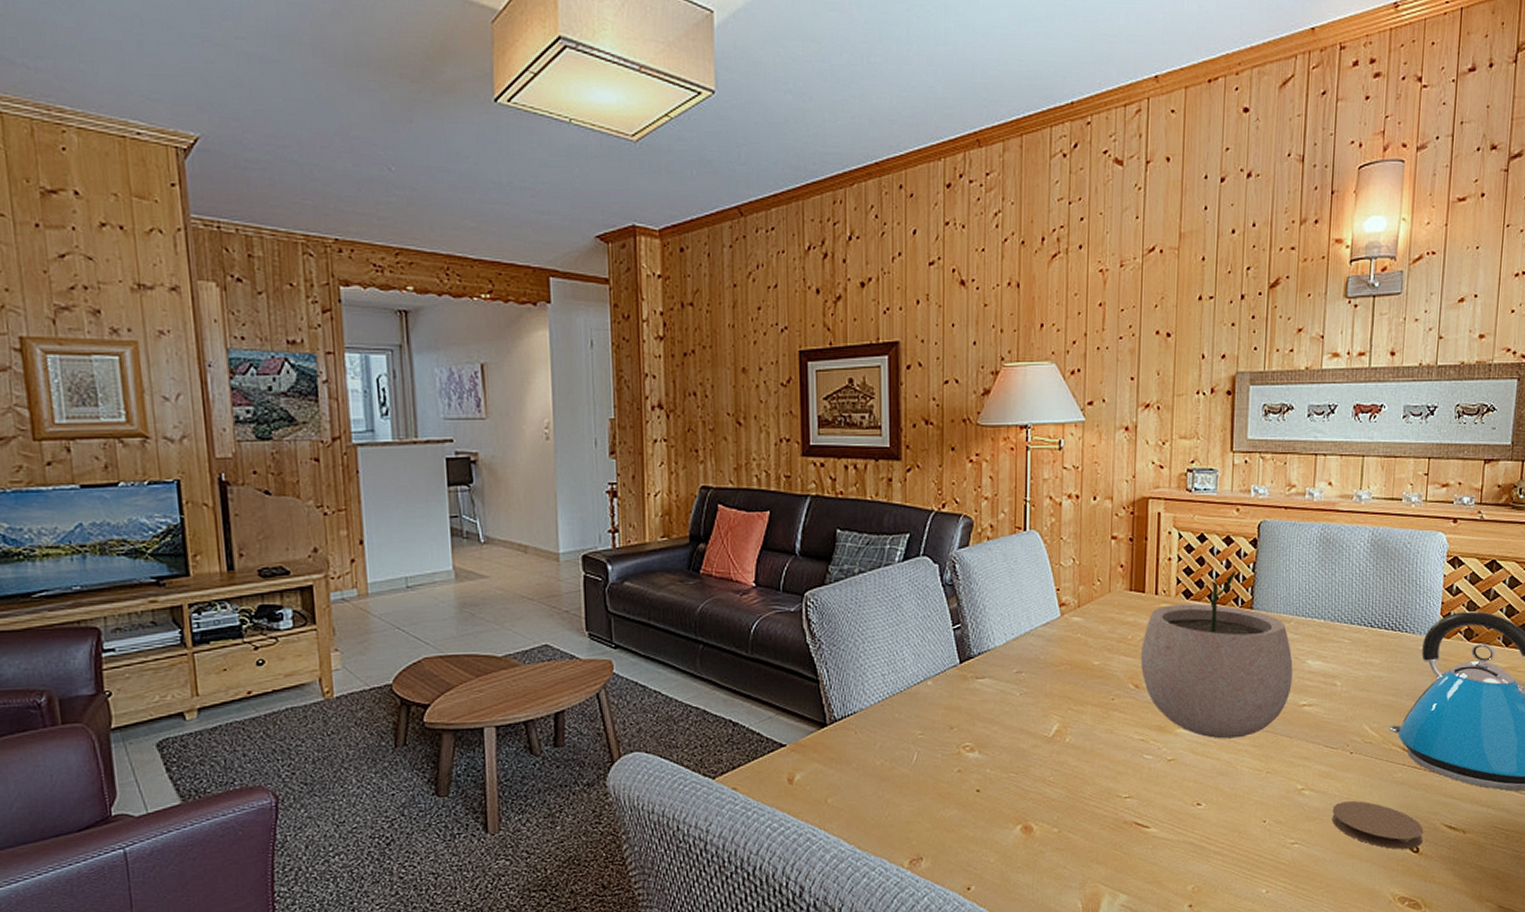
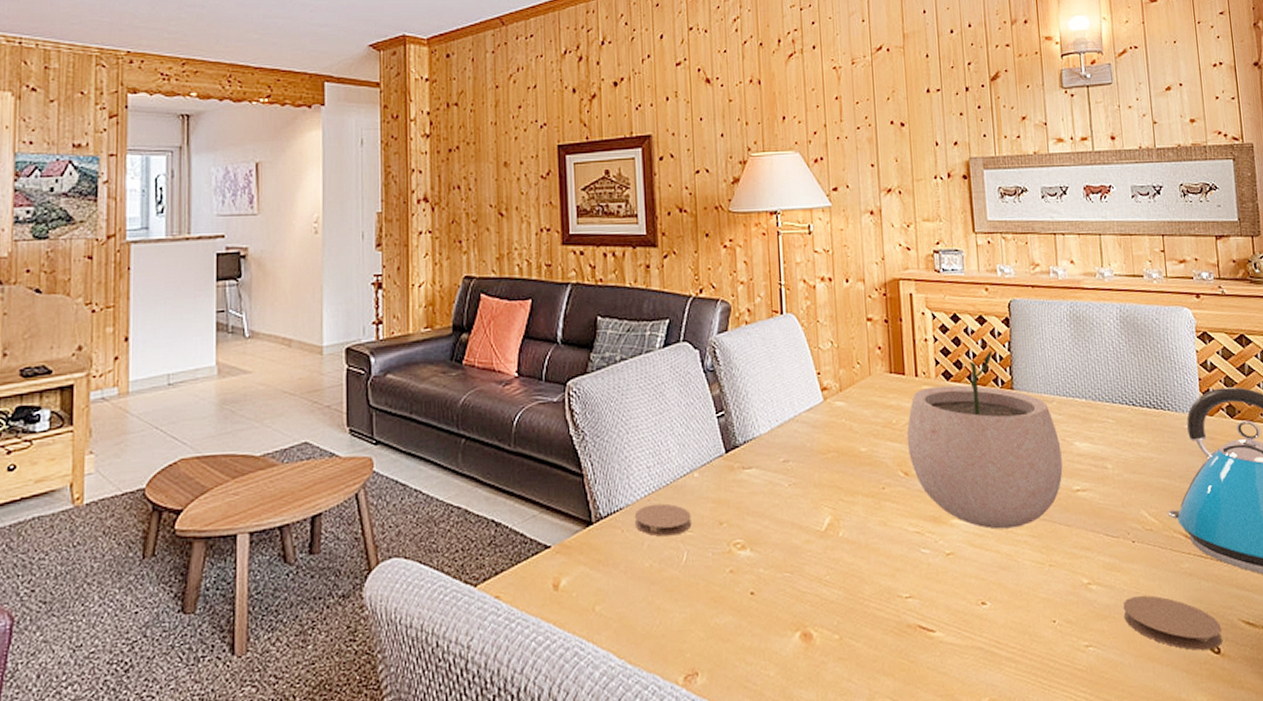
coaster: none [867,708,923,739] -> present [634,503,692,537]

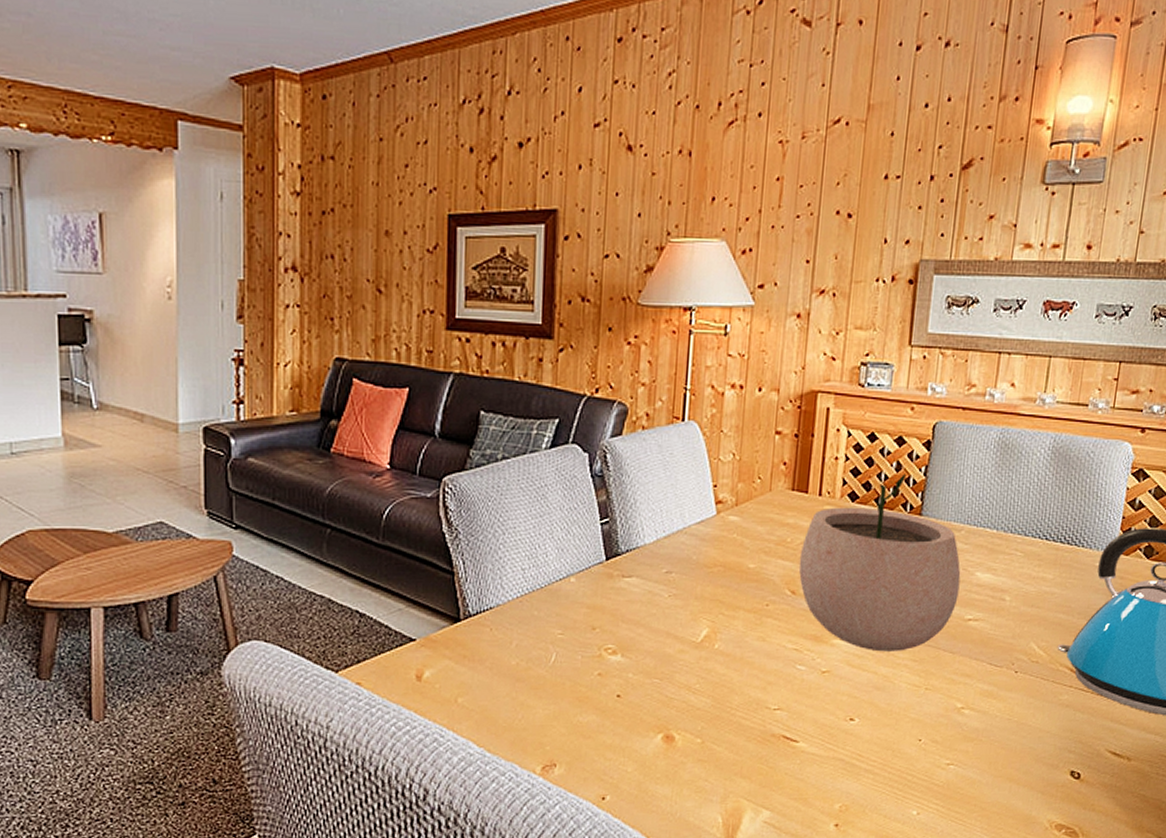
coaster: present [634,503,692,537] -> none [504,606,564,637]
coaster: present [1122,595,1222,650] -> none [990,723,1086,775]

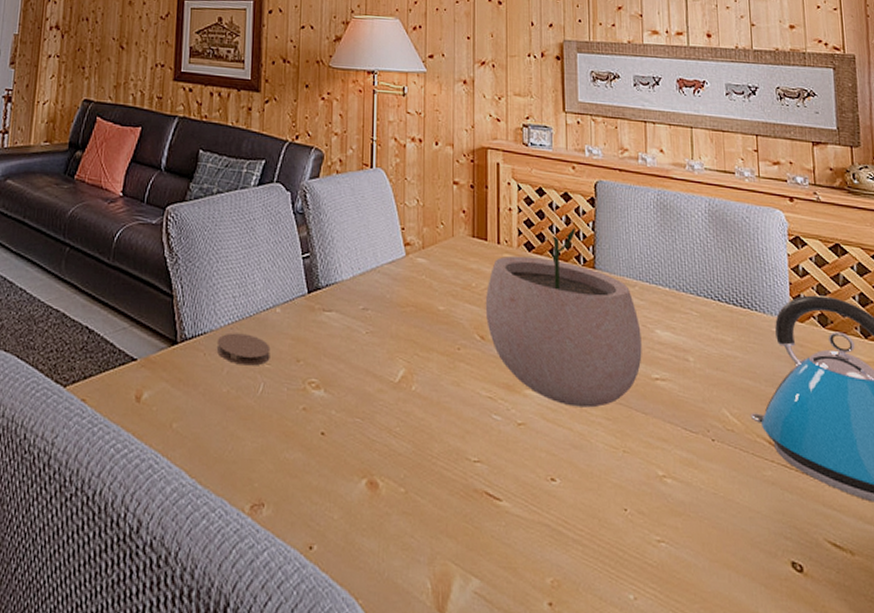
coaster: none [504,606,564,637] -> present [216,333,271,366]

